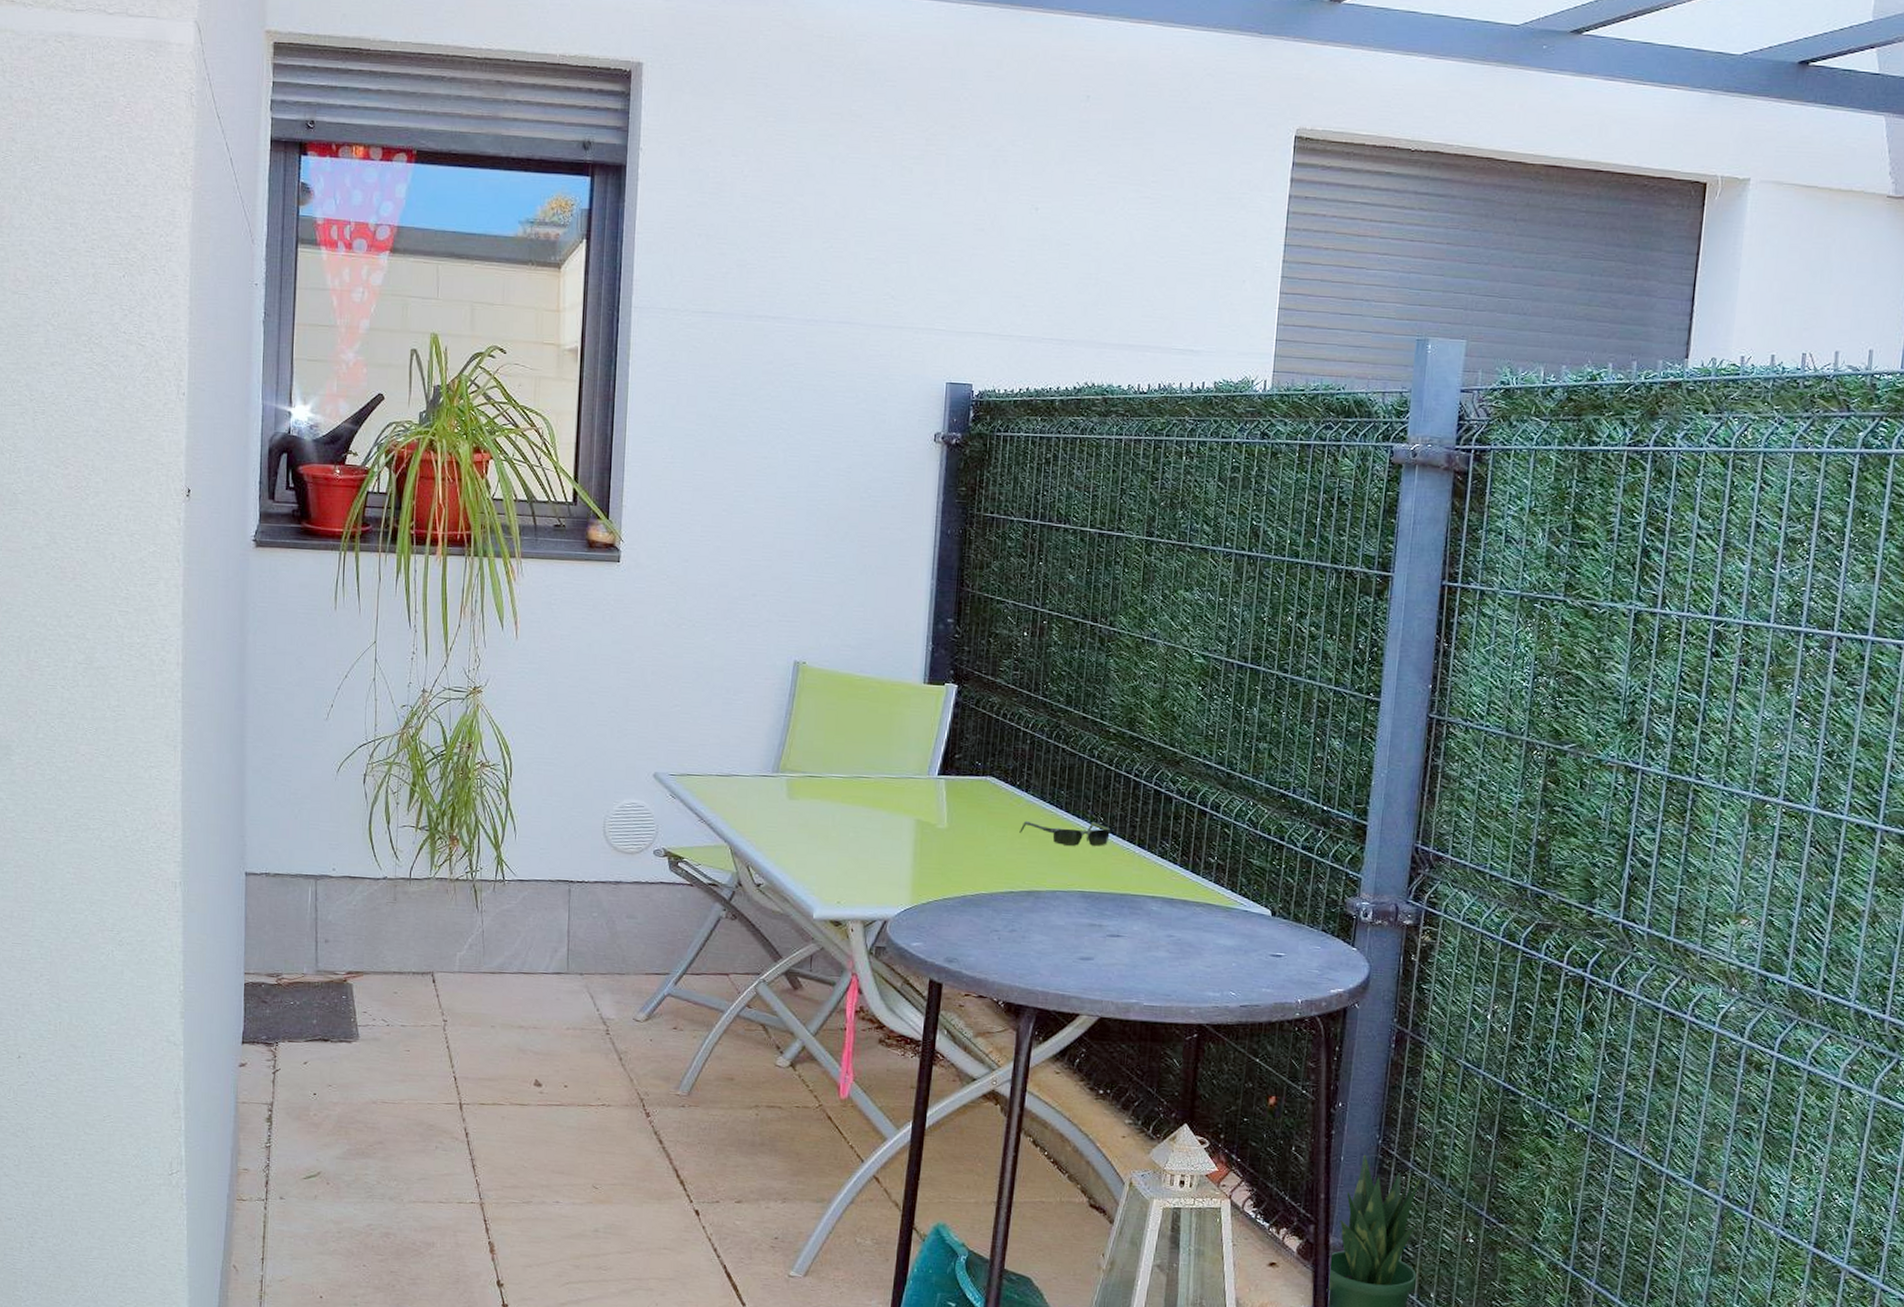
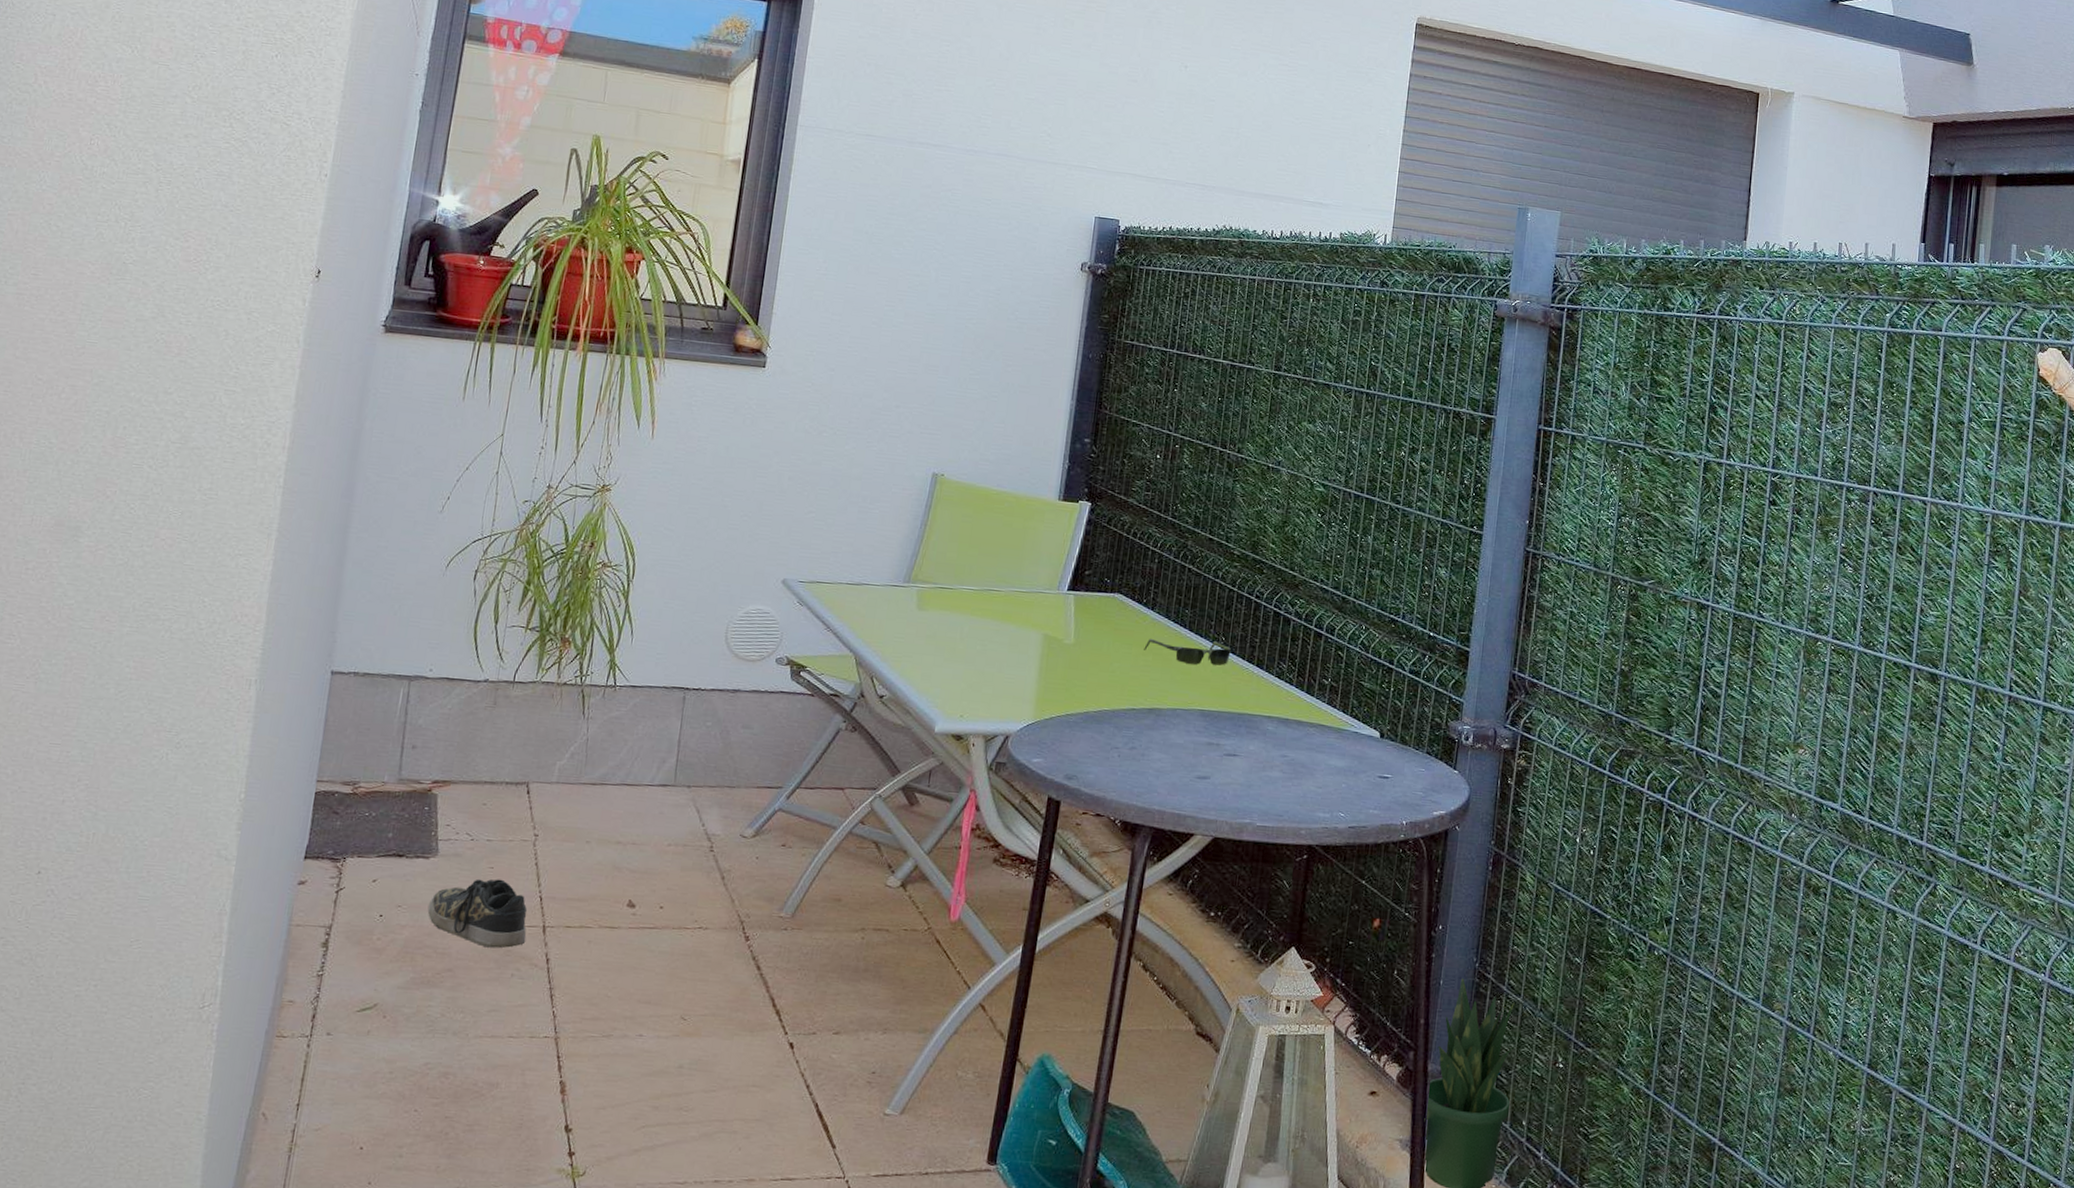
shoe: none [355,1061,446,1123] -> present [427,879,528,948]

